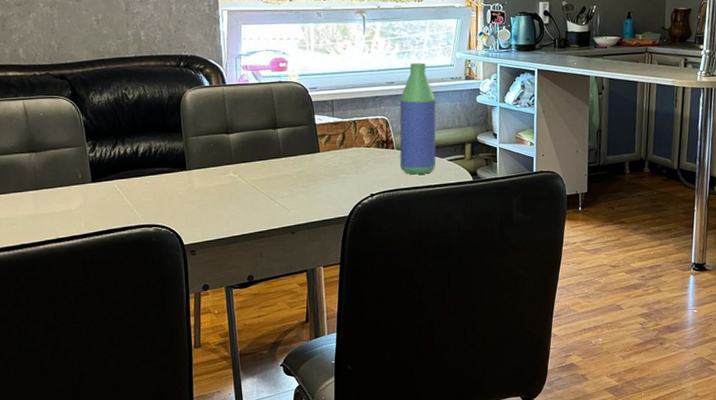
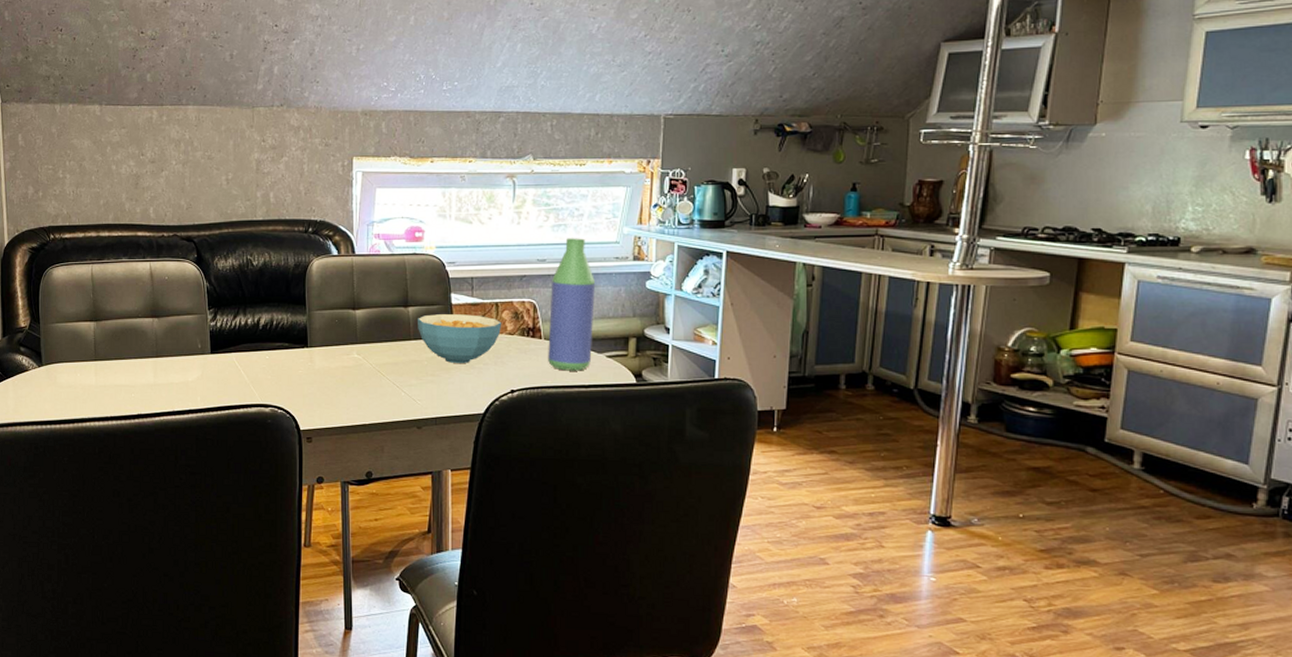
cereal bowl: none [286,132,360,176] -> present [418,314,502,364]

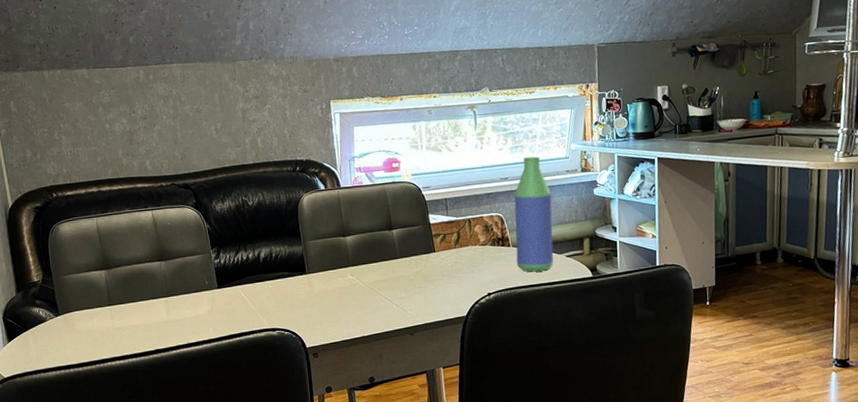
cereal bowl: present [418,314,502,364] -> none [402,231,475,276]

